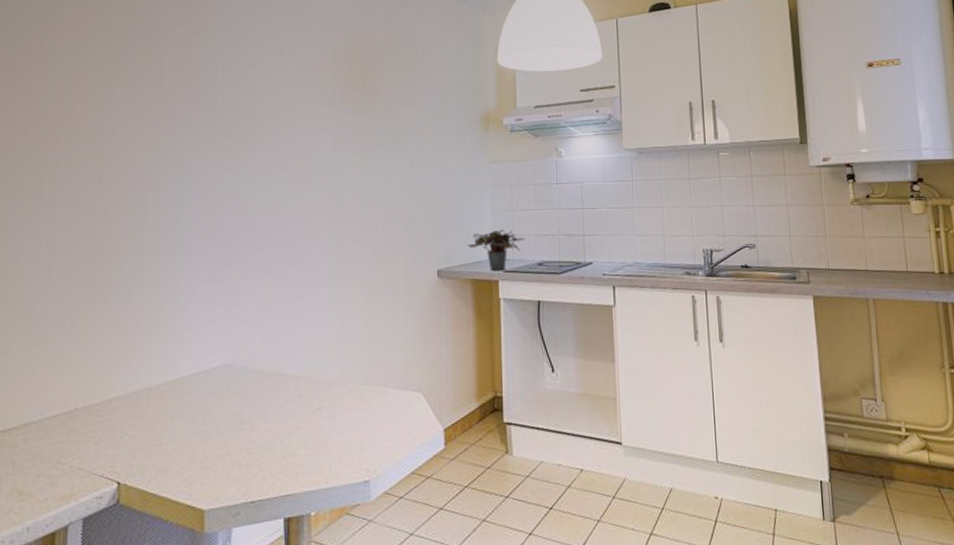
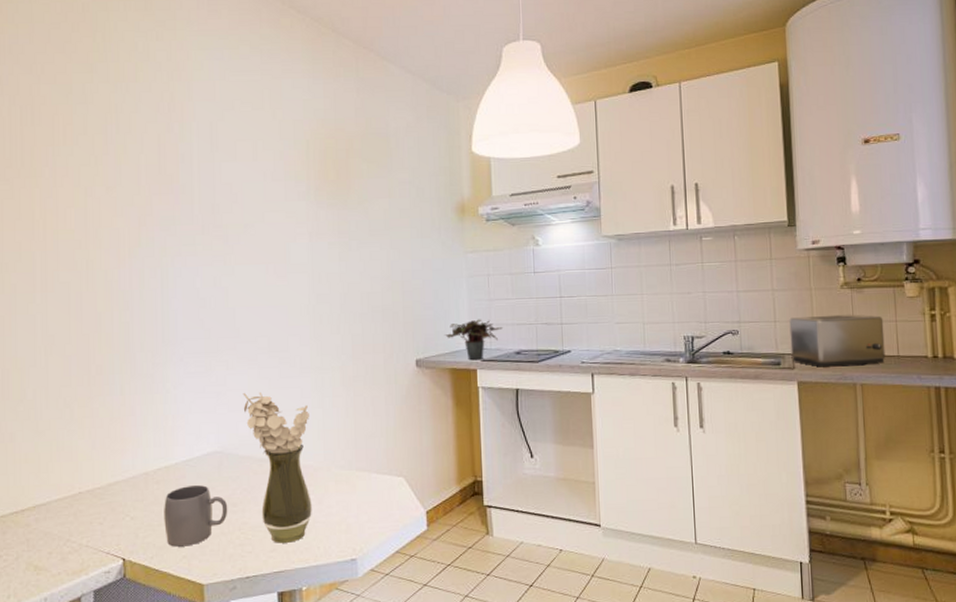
mug: none [165,401,235,469] -> present [164,485,228,547]
vase: none [257,302,326,464] -> present [243,393,312,543]
toaster: none [803,230,895,282] -> present [789,314,886,367]

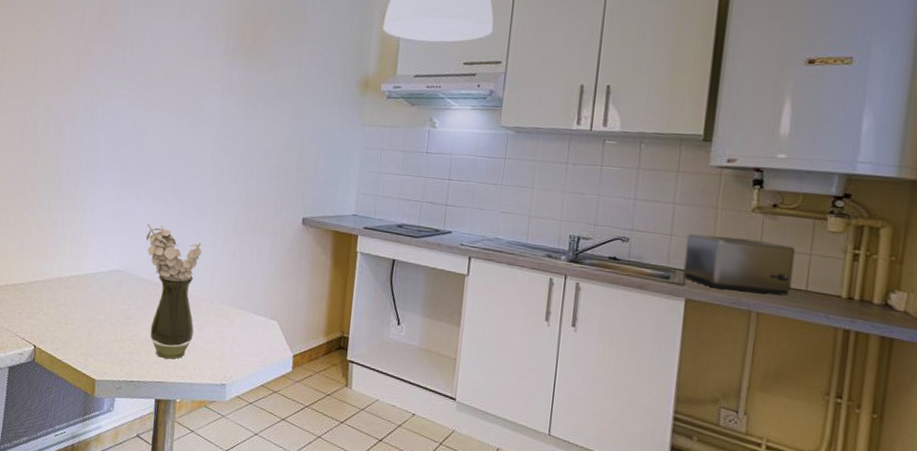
mug: present [164,485,228,547] -> none [69,295,123,346]
potted plant: present [445,319,503,361] -> none [333,189,388,227]

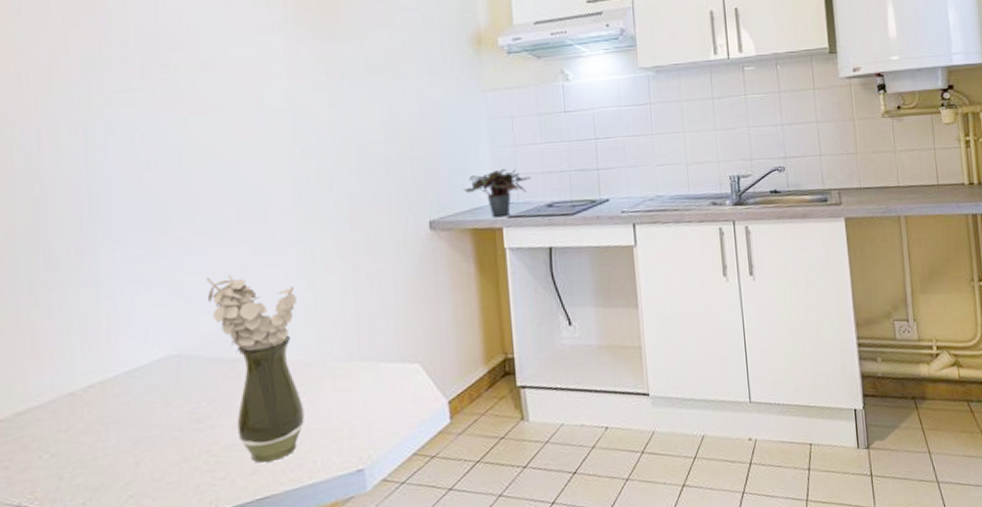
potted plant: none [333,189,388,227] -> present [463,168,531,218]
toaster: present [683,233,796,296] -> none [834,143,926,201]

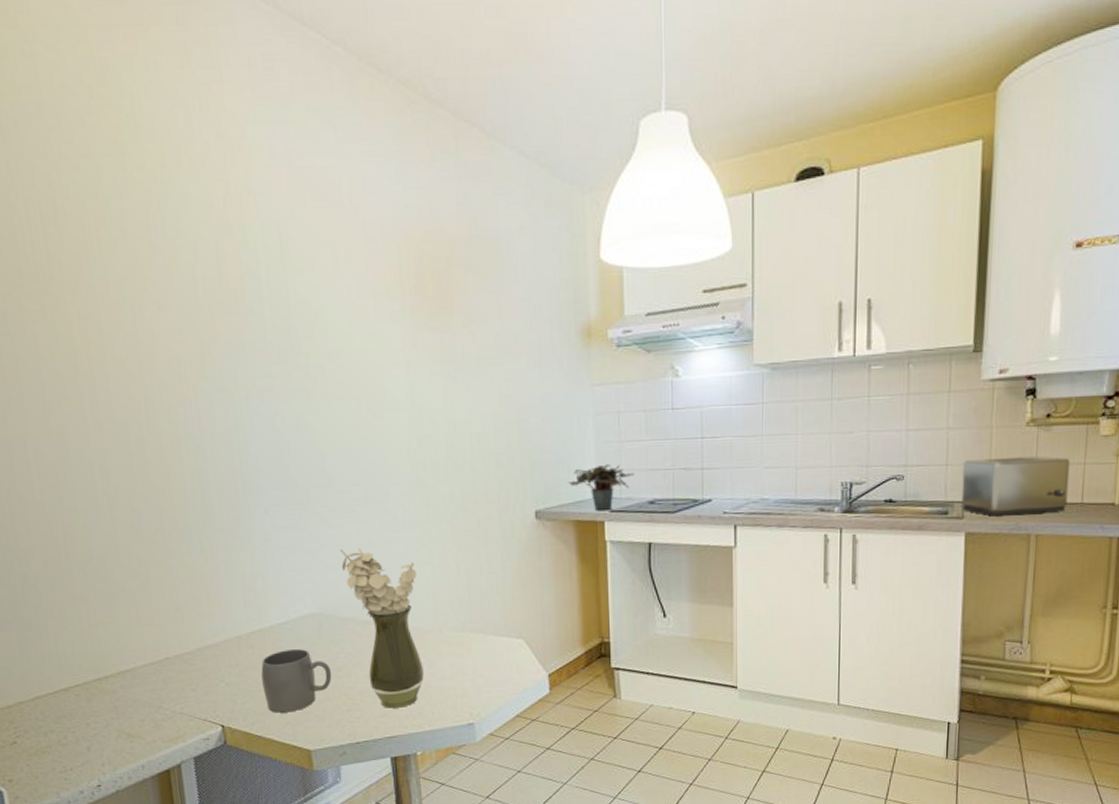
mug: none [99,400,191,486] -> present [261,649,332,713]
toaster: none [834,143,926,201] -> present [961,456,1071,517]

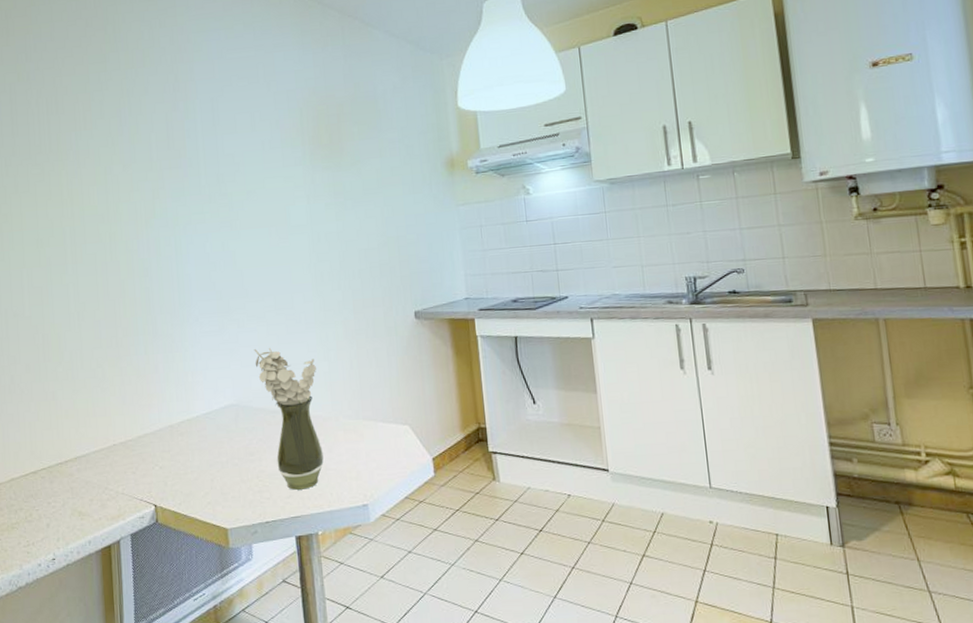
mug: present [261,649,332,713] -> none [188,436,246,494]
potted plant: present [568,464,634,512] -> none [441,269,498,310]
toaster: present [961,456,1071,517] -> none [799,245,911,303]

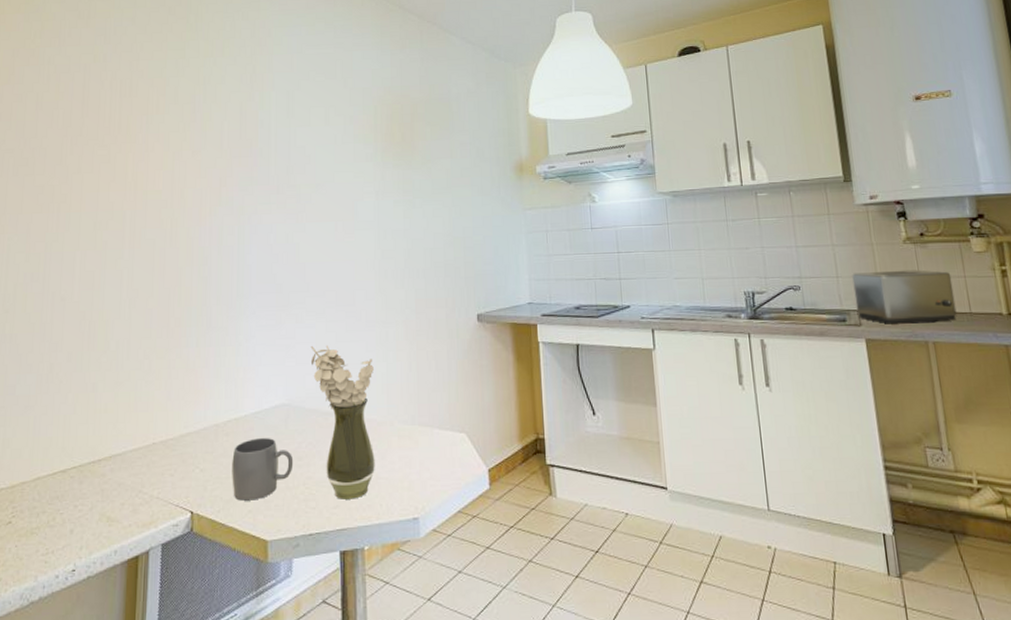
mug: none [188,436,246,494] -> present [232,438,294,501]
toaster: none [799,245,911,303] -> present [852,269,957,324]

